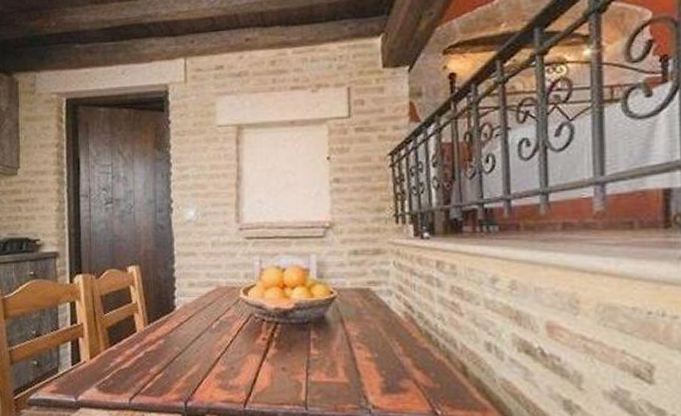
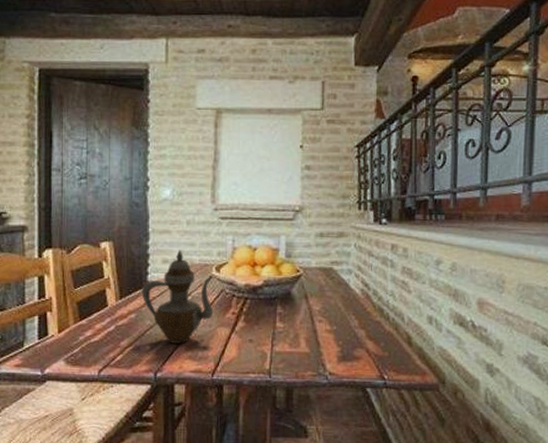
teapot: none [169,272,243,371] -> present [141,249,214,344]

